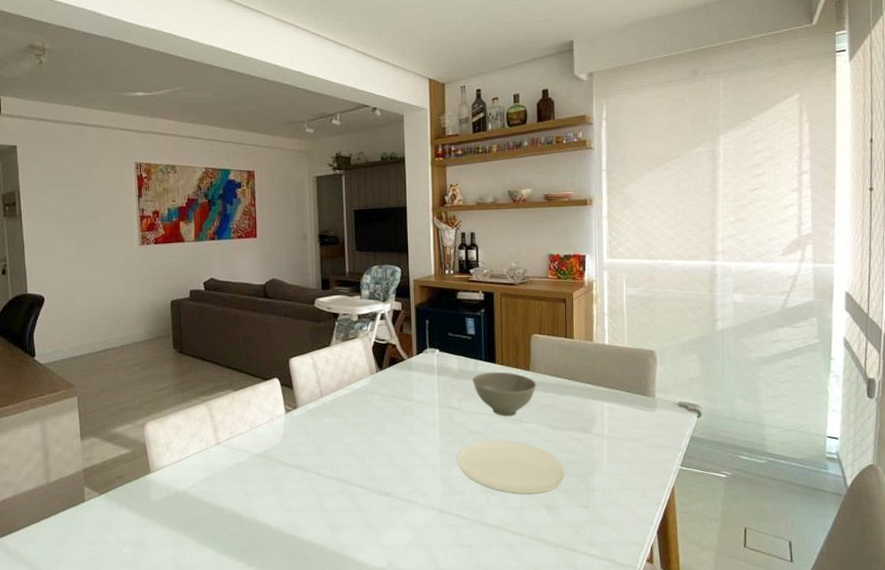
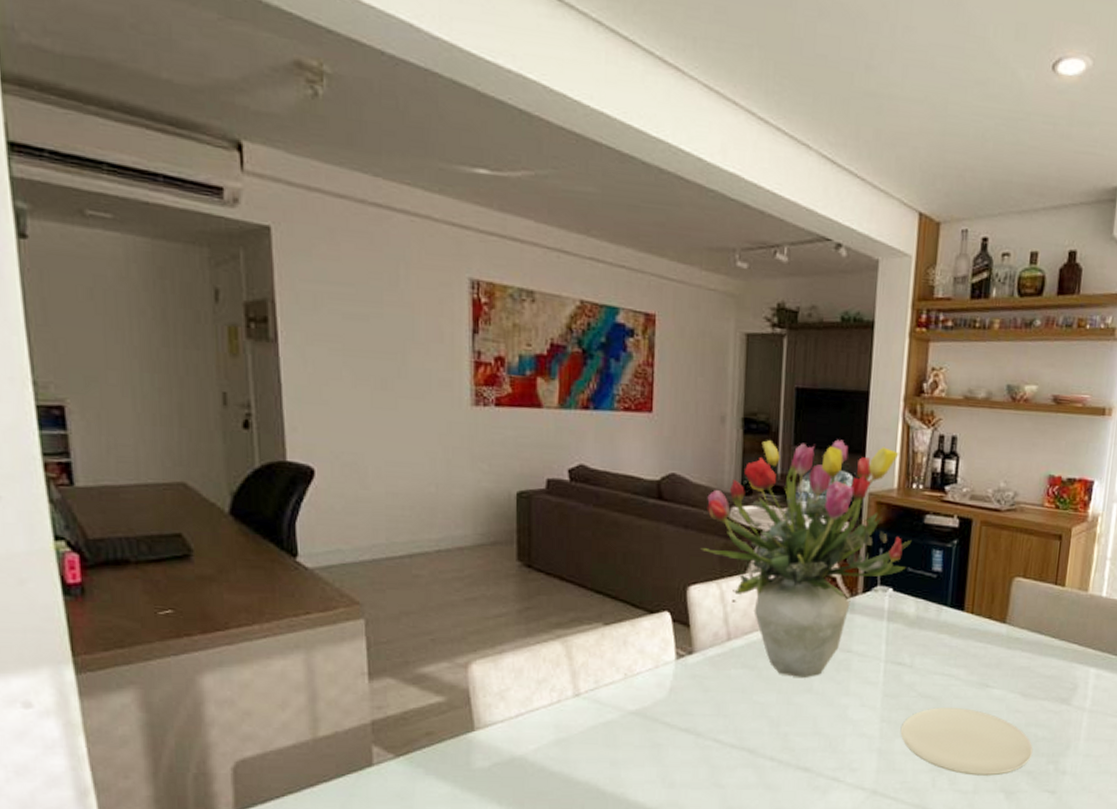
flower arrangement: none [296,243,449,422] -> present [700,439,912,677]
bowl: present [472,372,537,417] -> none [932,621,1012,680]

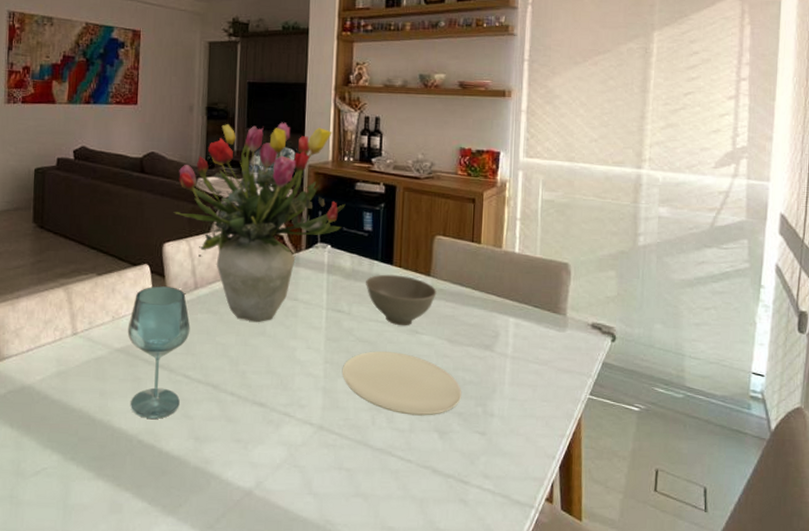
wine glass: none [643,637,722,789] -> present [127,286,190,419]
bowl: none [932,621,1012,680] -> present [366,274,437,326]

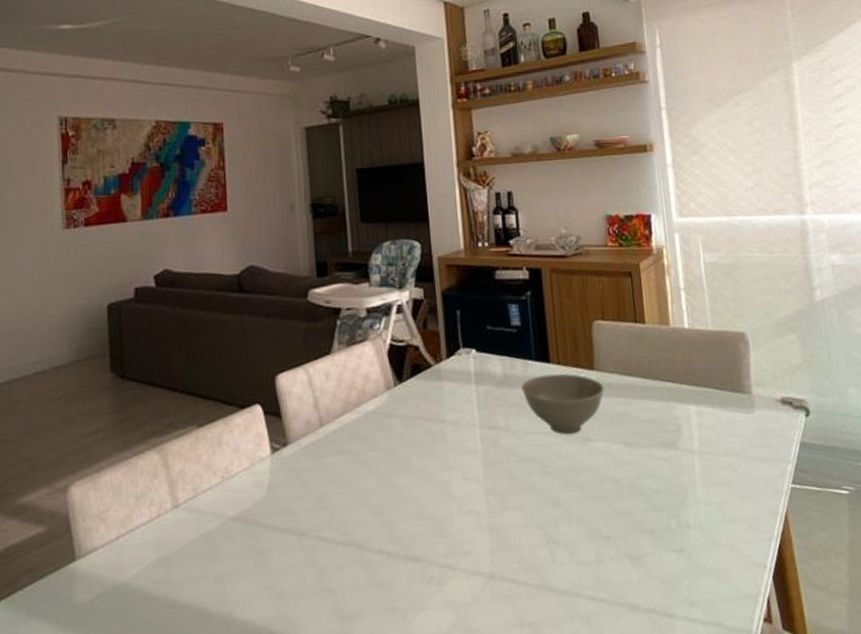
wine glass: present [127,286,190,419] -> none [242,428,320,602]
flower arrangement: present [173,122,346,322] -> none [284,210,487,457]
plate: present [342,351,462,416] -> none [507,467,651,543]

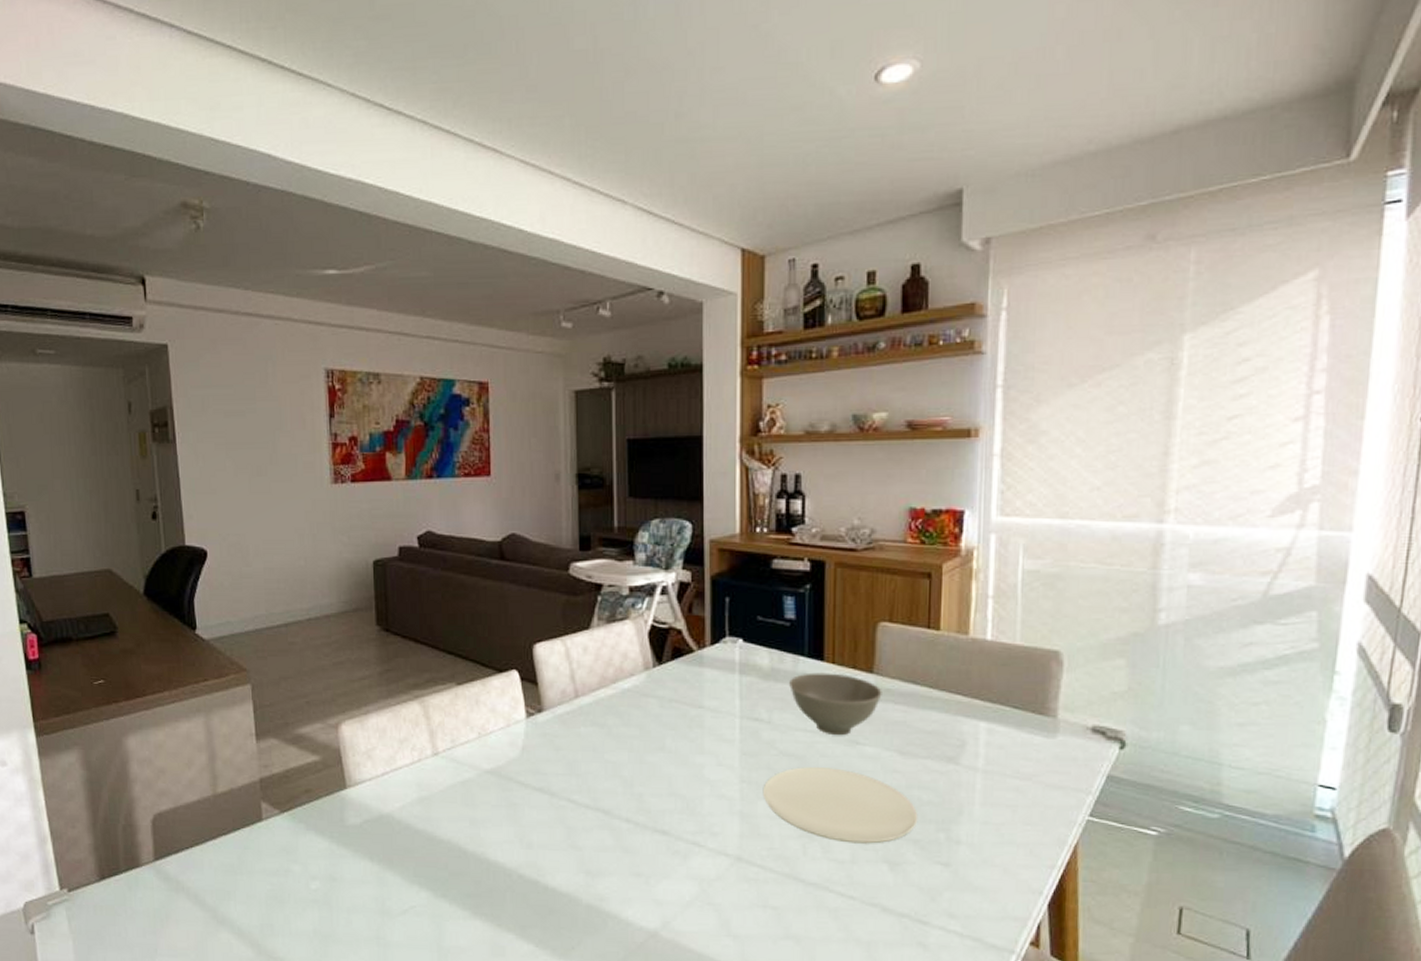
plate: none [507,467,651,543] -> present [762,767,918,844]

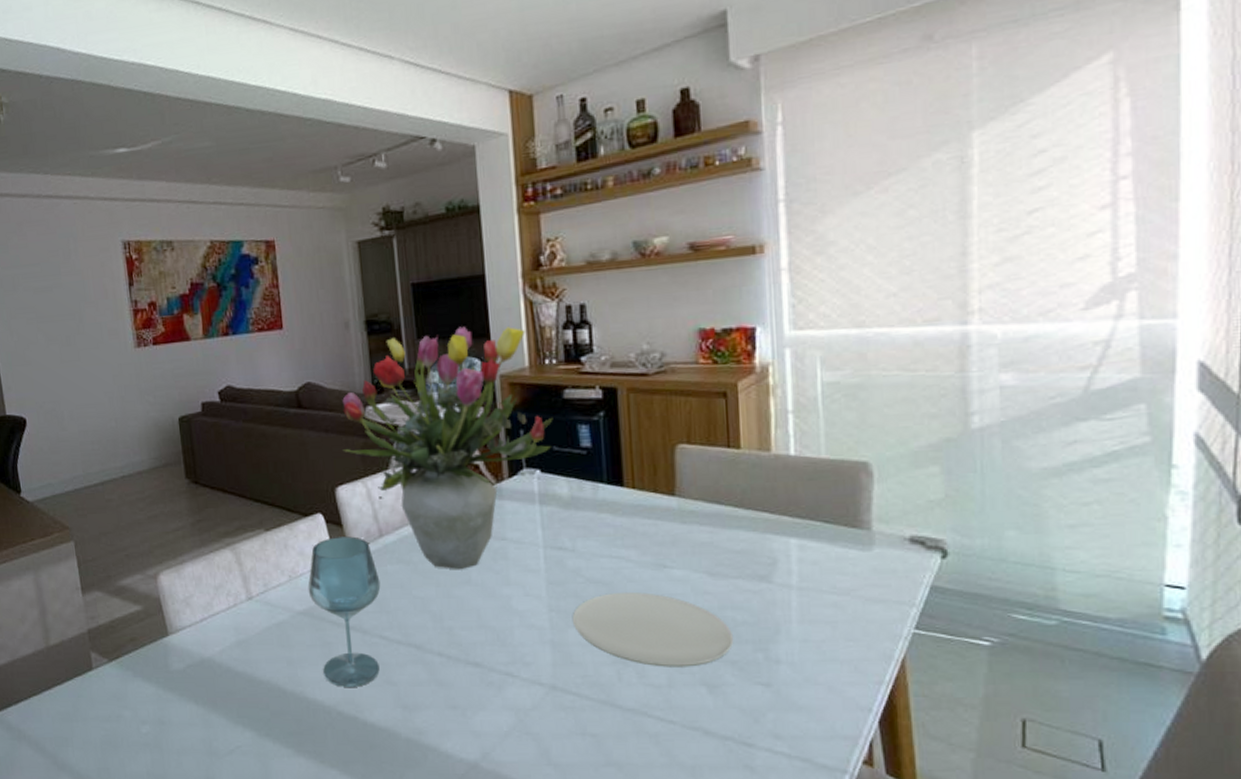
wine glass: none [497,695,573,850] -> present [307,536,381,687]
flower arrangement: none [543,487,760,735] -> present [342,326,553,569]
bowl: present [789,672,882,736] -> none [590,498,686,561]

